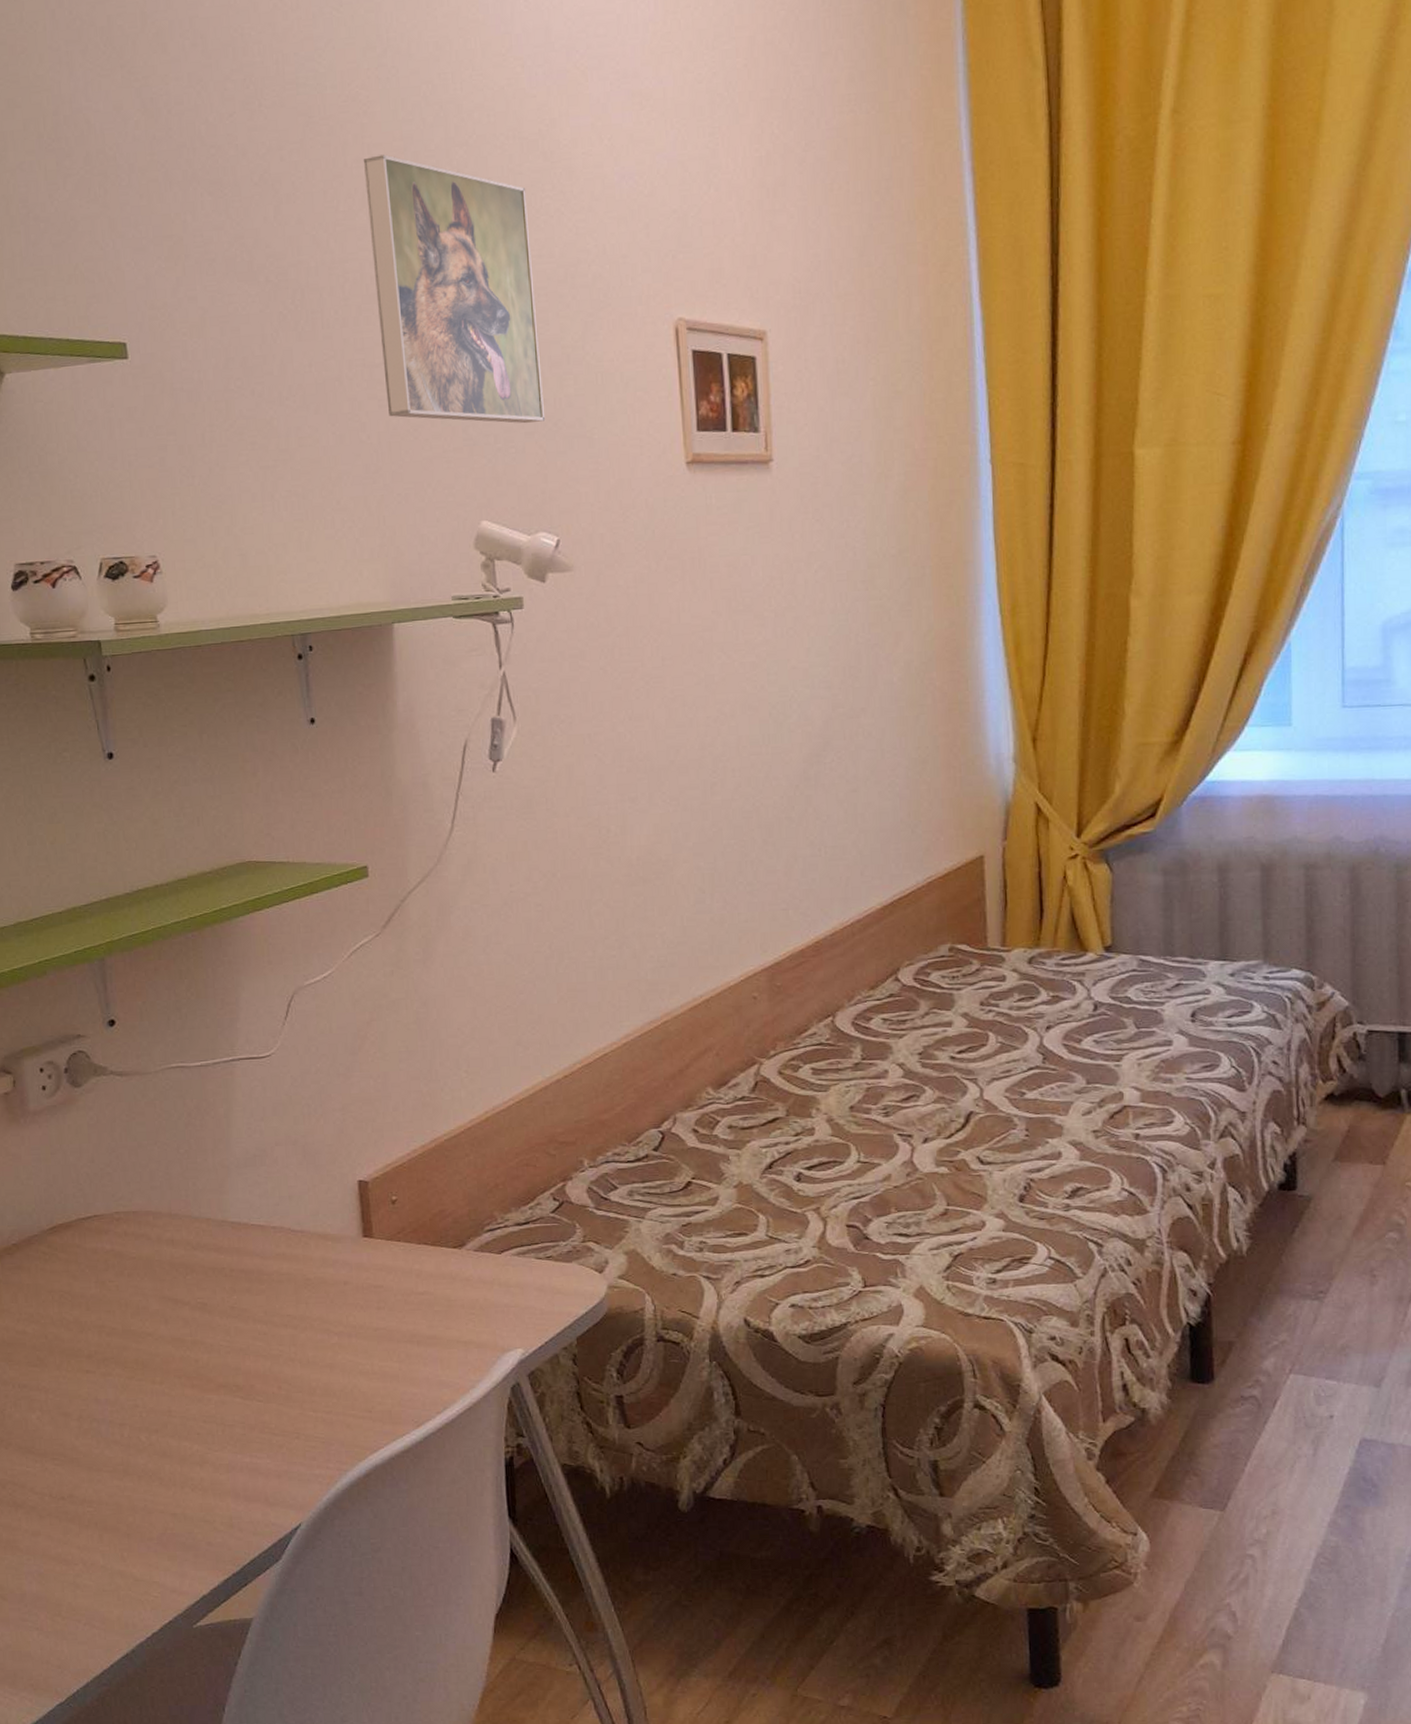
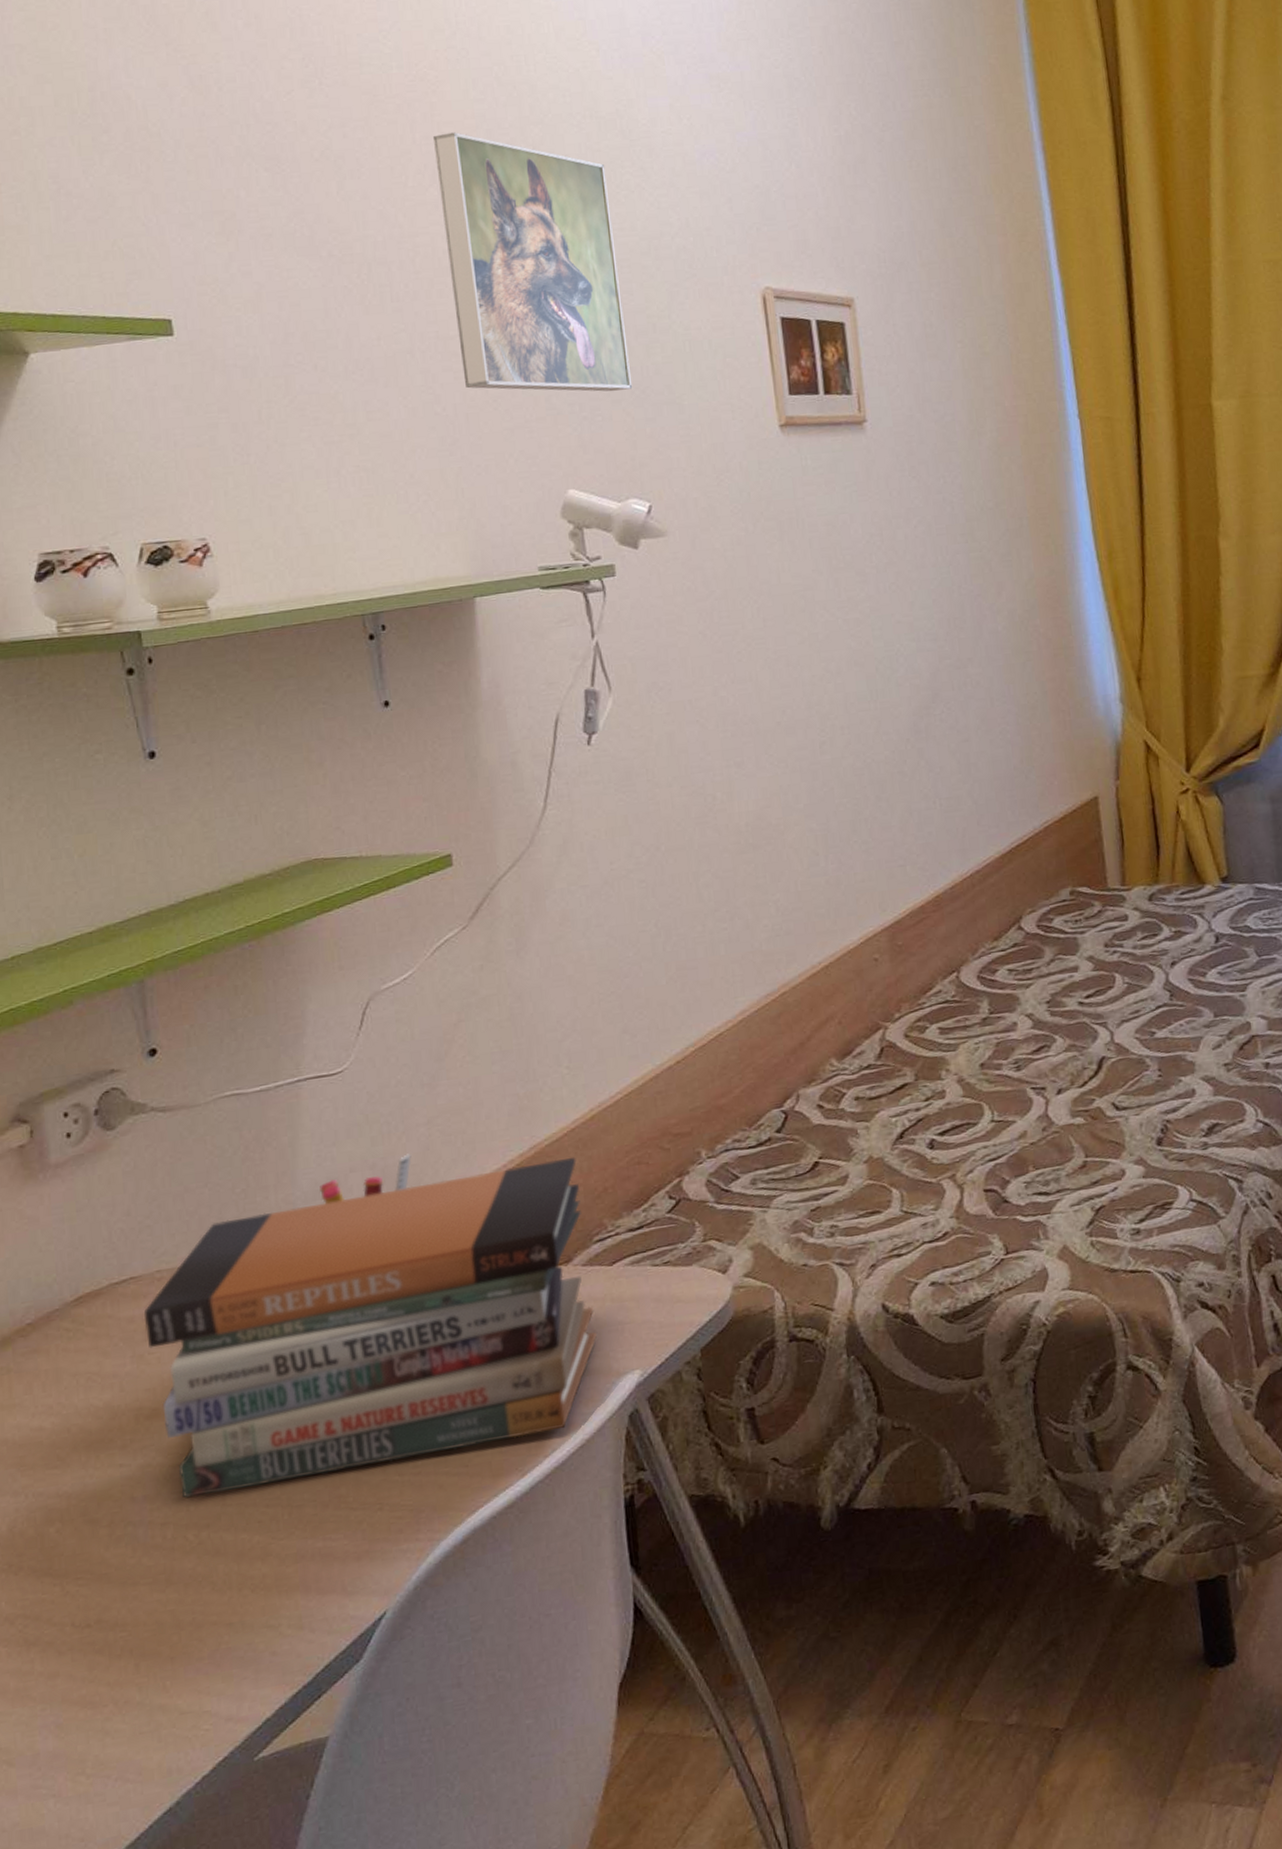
book stack: none [105,1153,485,1406] -> present [143,1157,597,1498]
pen holder: none [250,1134,328,1171] -> present [320,1153,412,1204]

